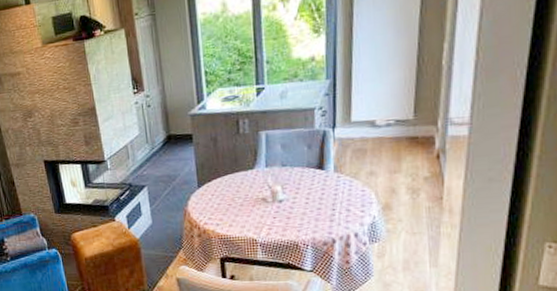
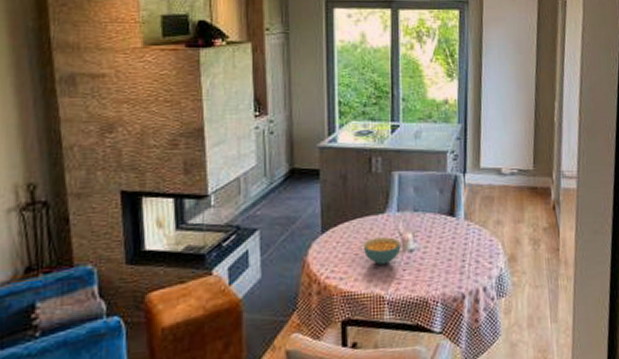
cereal bowl: none [235,189,271,213] -> present [363,237,401,265]

